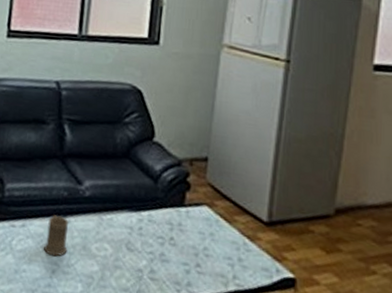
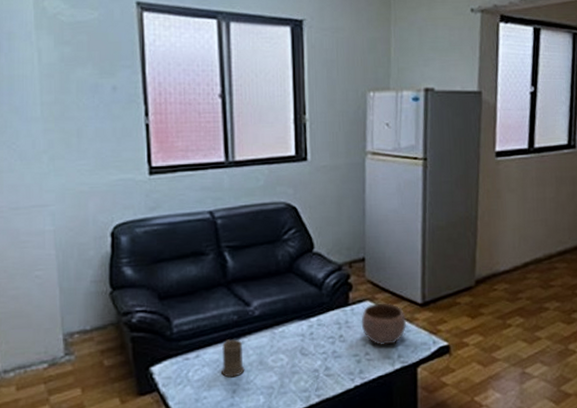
bowl: none [195,210,248,262] -> present [361,303,407,345]

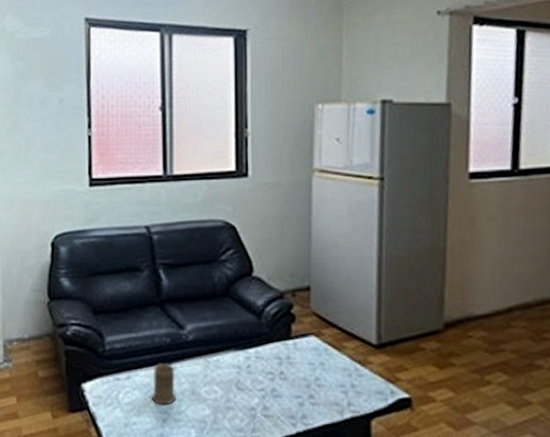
bowl: present [361,303,407,345] -> none [305,339,359,389]

